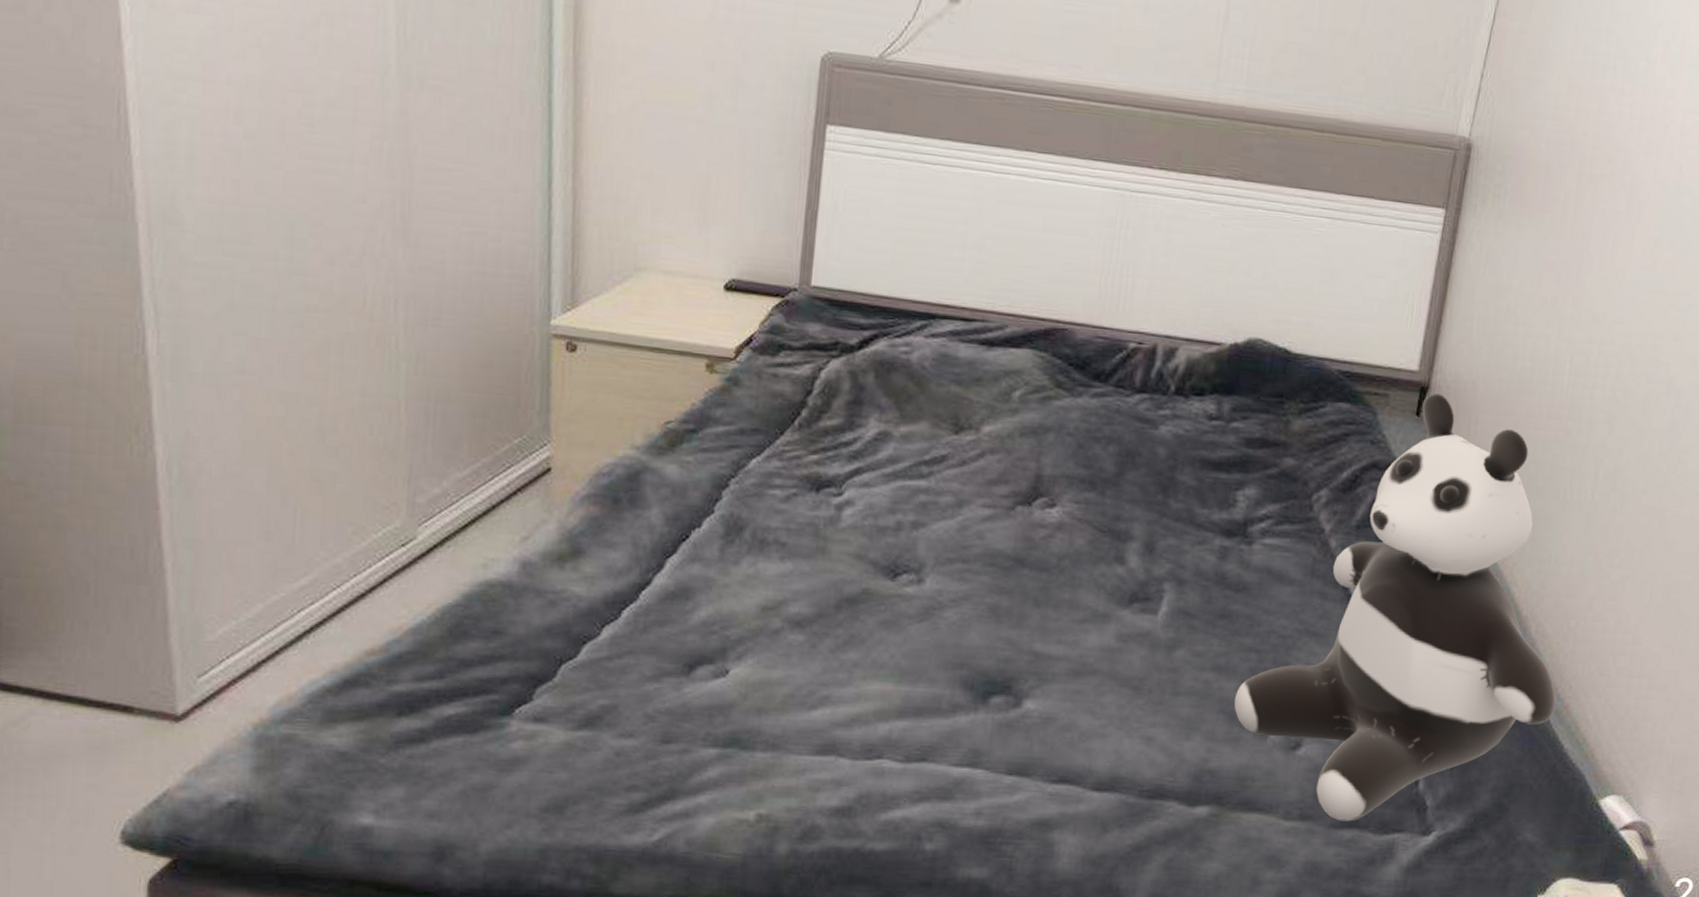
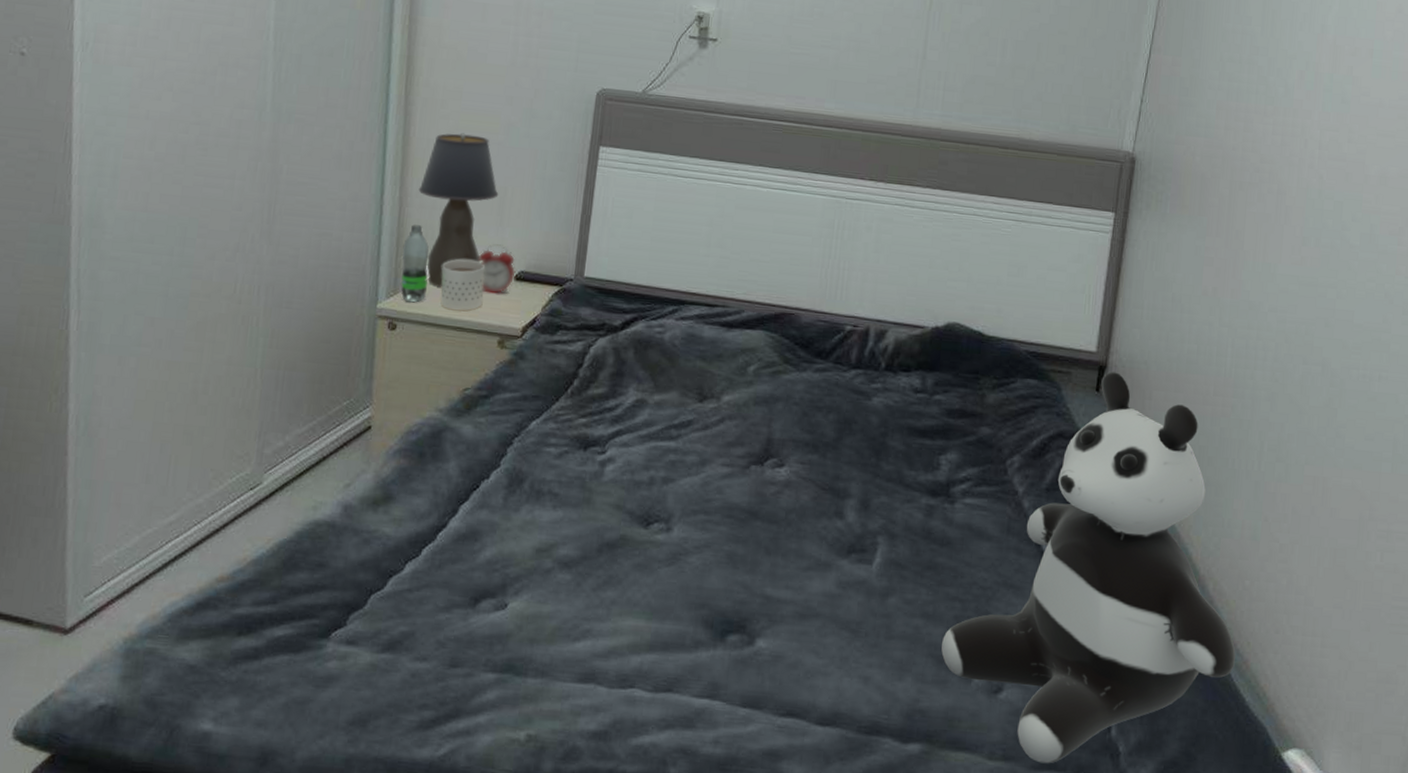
bottle: none [579,222,615,319] -> present [400,225,429,303]
table lamp: none [597,106,700,299] -> present [418,133,499,287]
mug: none [631,264,687,329] -> present [440,258,486,312]
alarm clock: none [678,246,726,307] -> present [479,244,516,294]

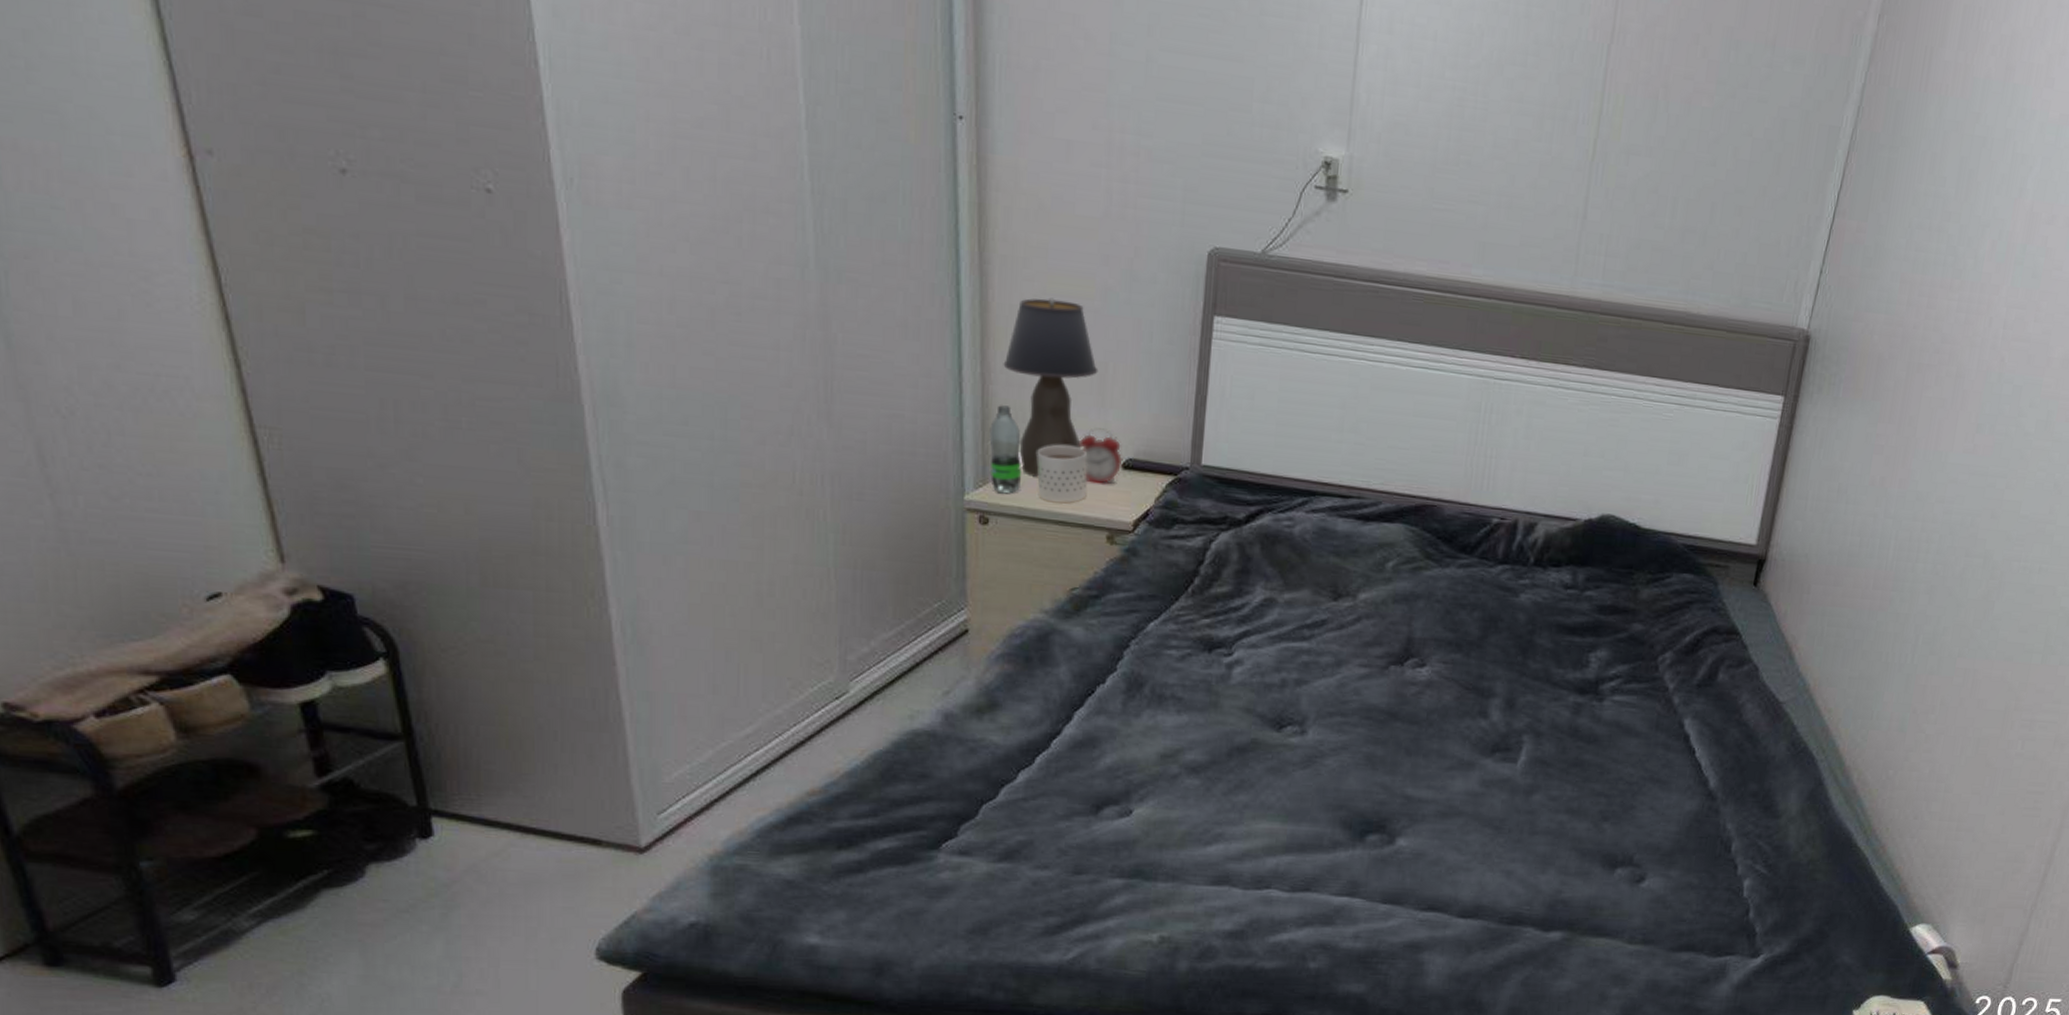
stuffed animal: present [941,371,1236,764] -> none [1585,565,1875,946]

